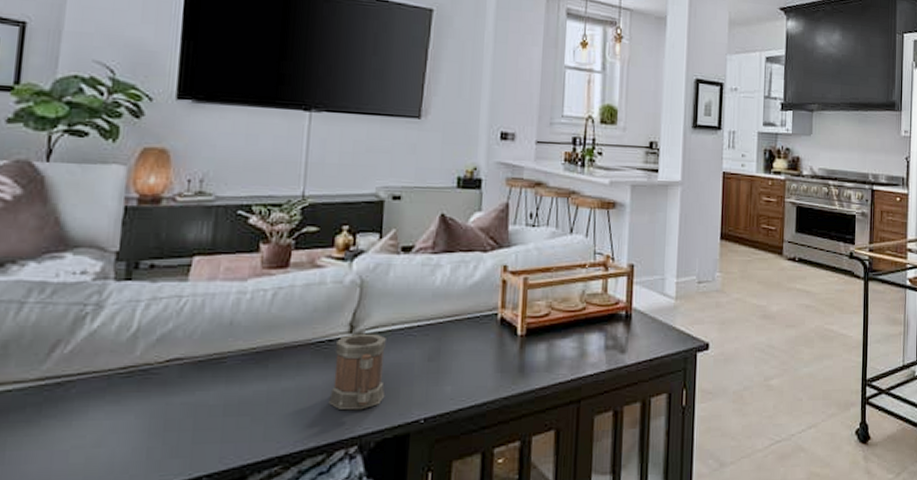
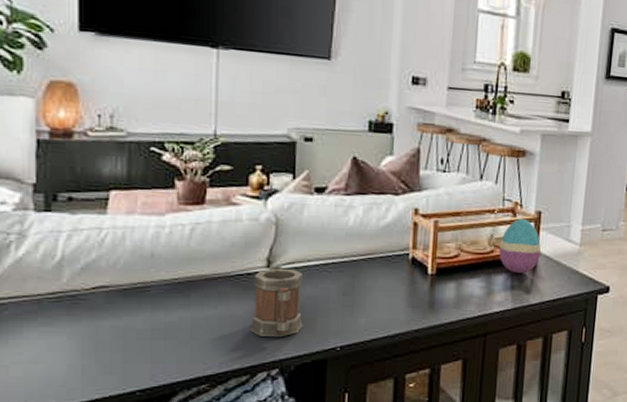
decorative egg: none [591,272,636,332] -> present [499,218,542,274]

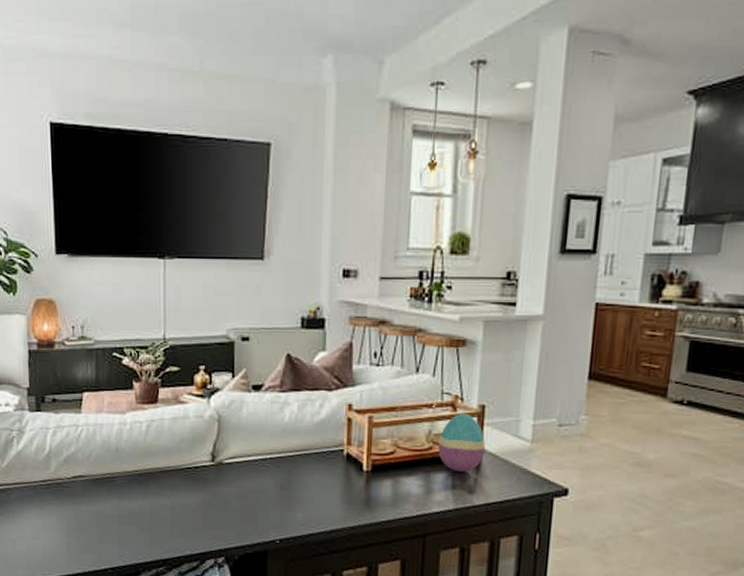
mug: present [250,268,303,338] -> none [199,462,245,528]

